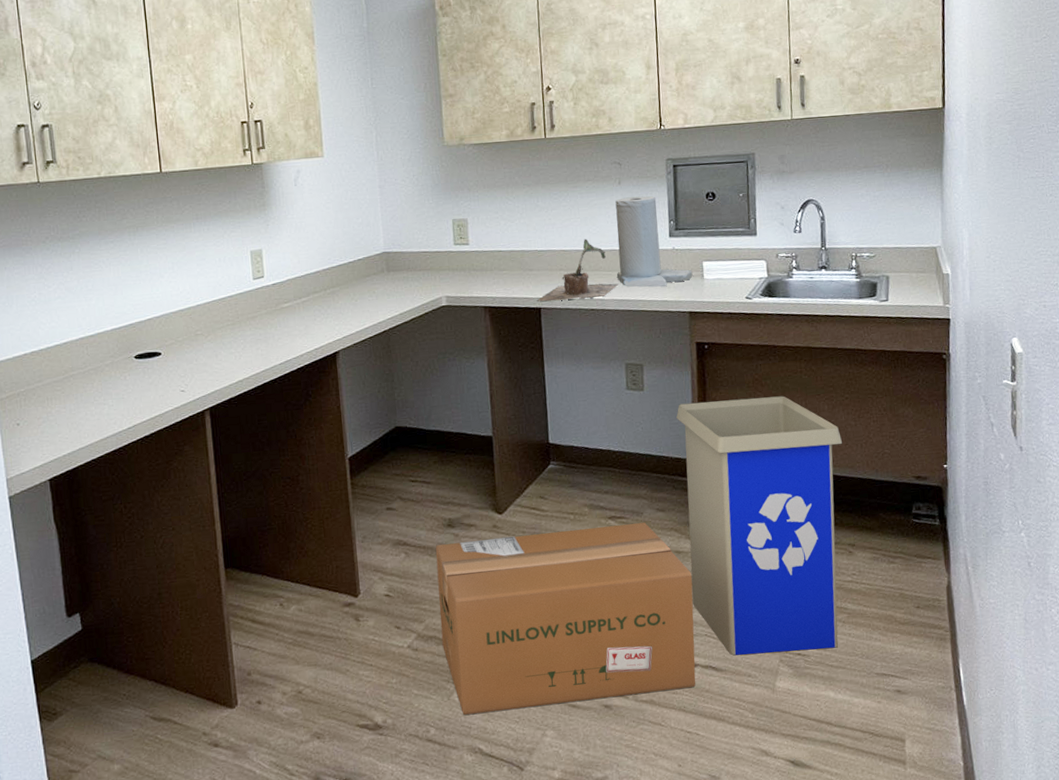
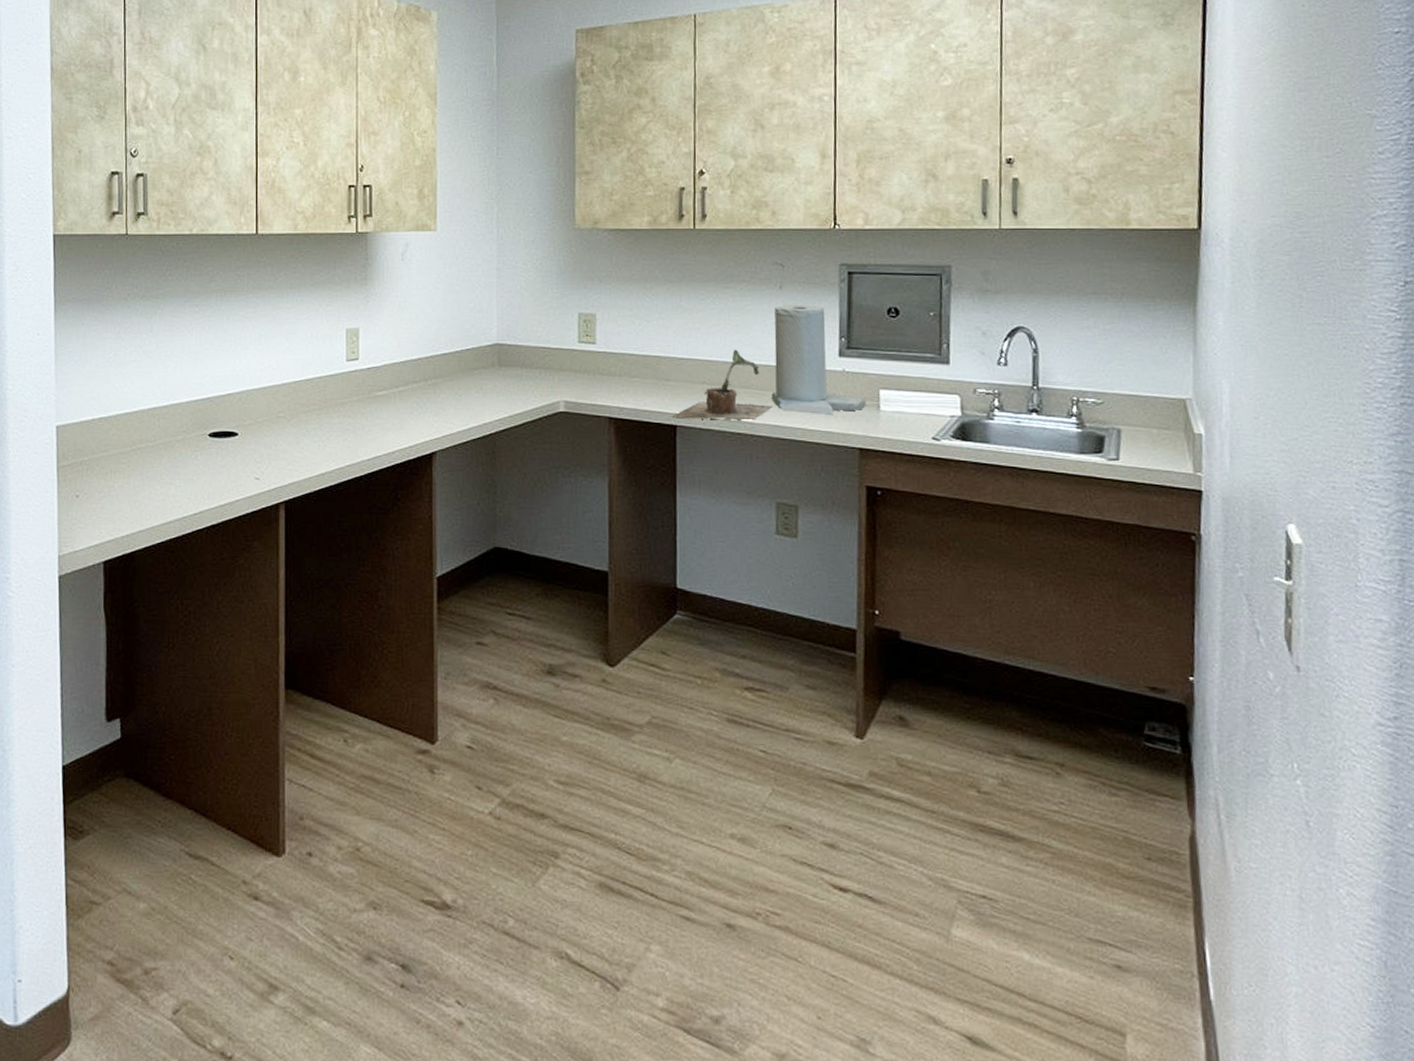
box: present [435,522,696,715] -> none [530,694,848,918]
recycling bin: present [676,396,843,656] -> none [837,559,1053,896]

